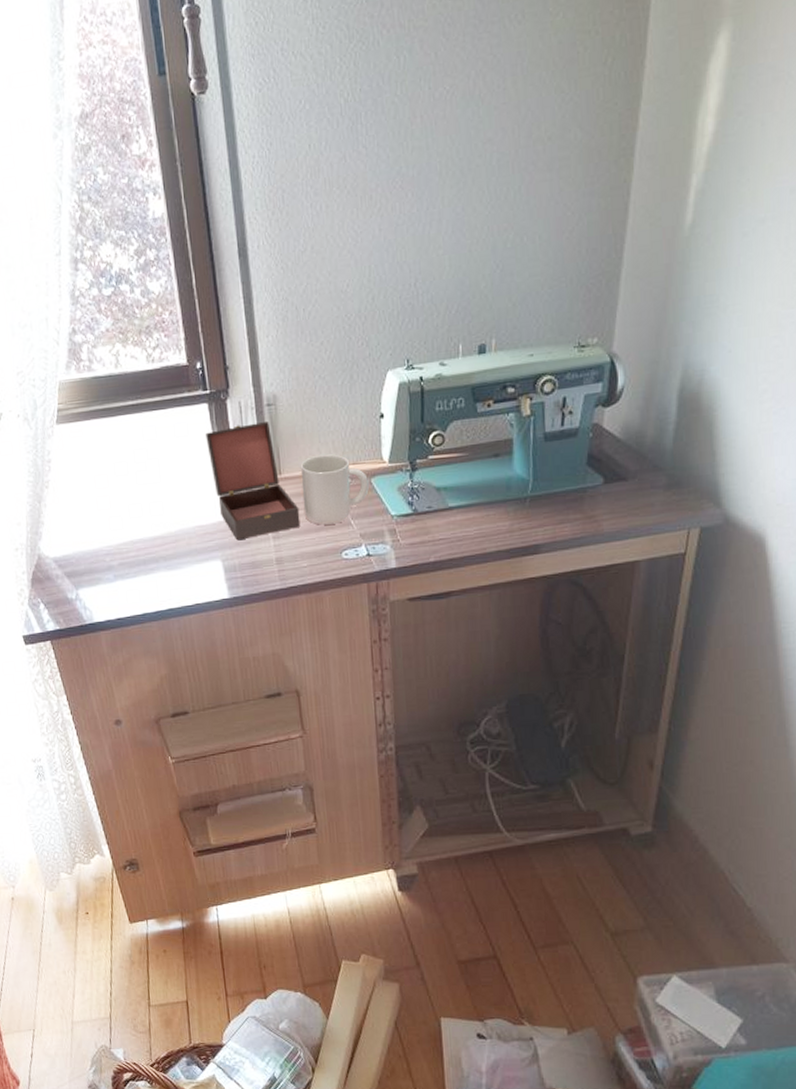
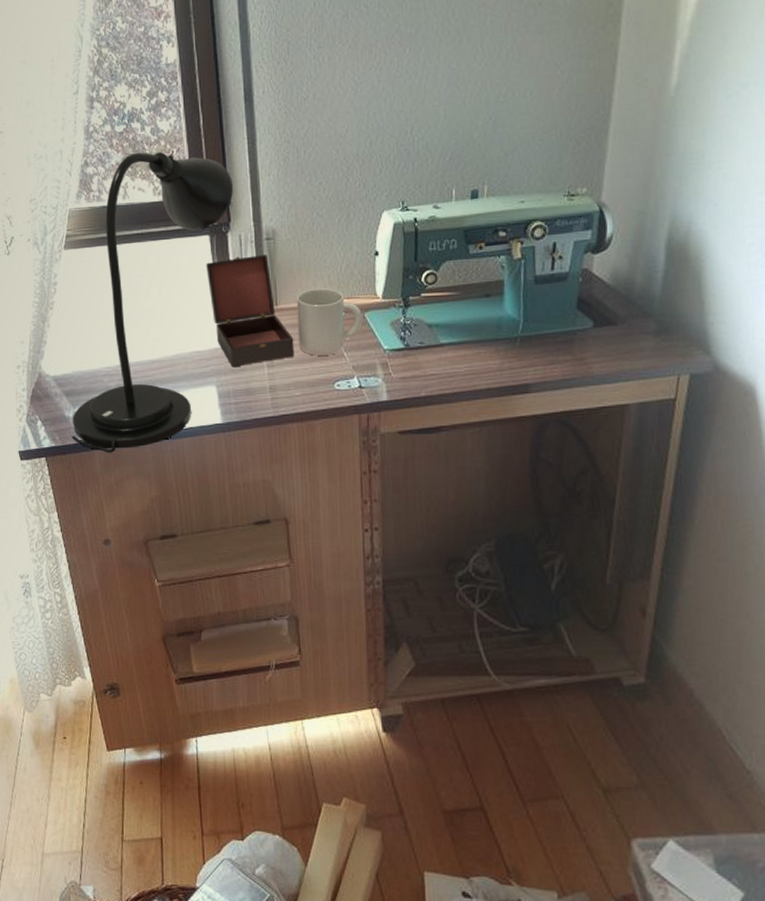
desk lamp: none [76,313,231,634] -> present [72,150,234,453]

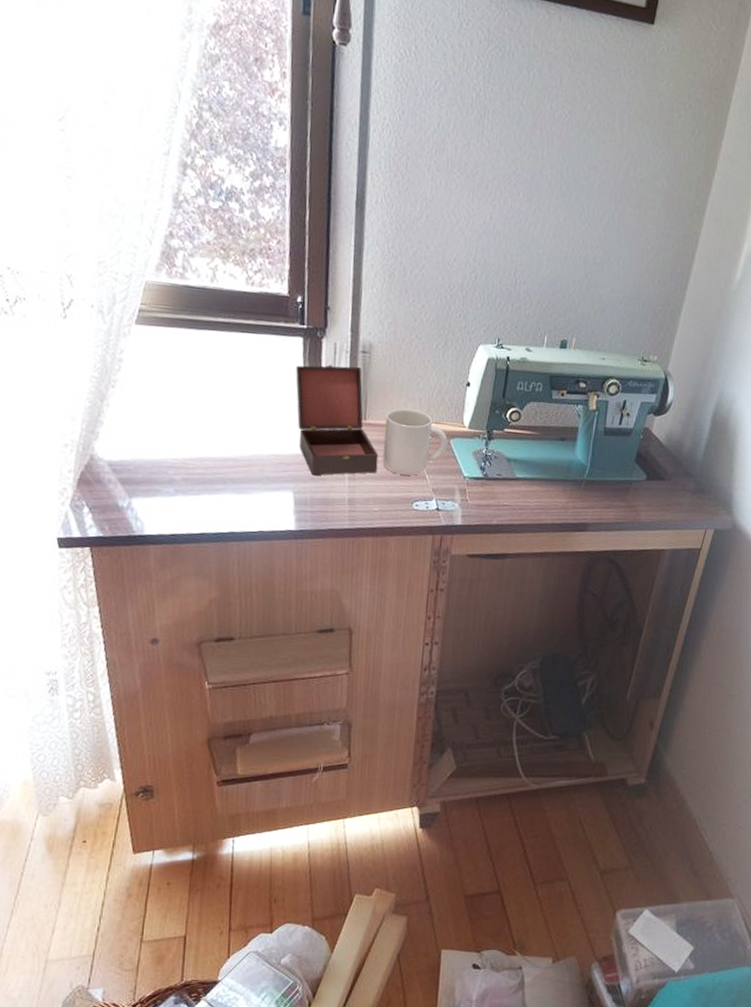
desk lamp: present [72,150,234,453] -> none [124,234,335,549]

